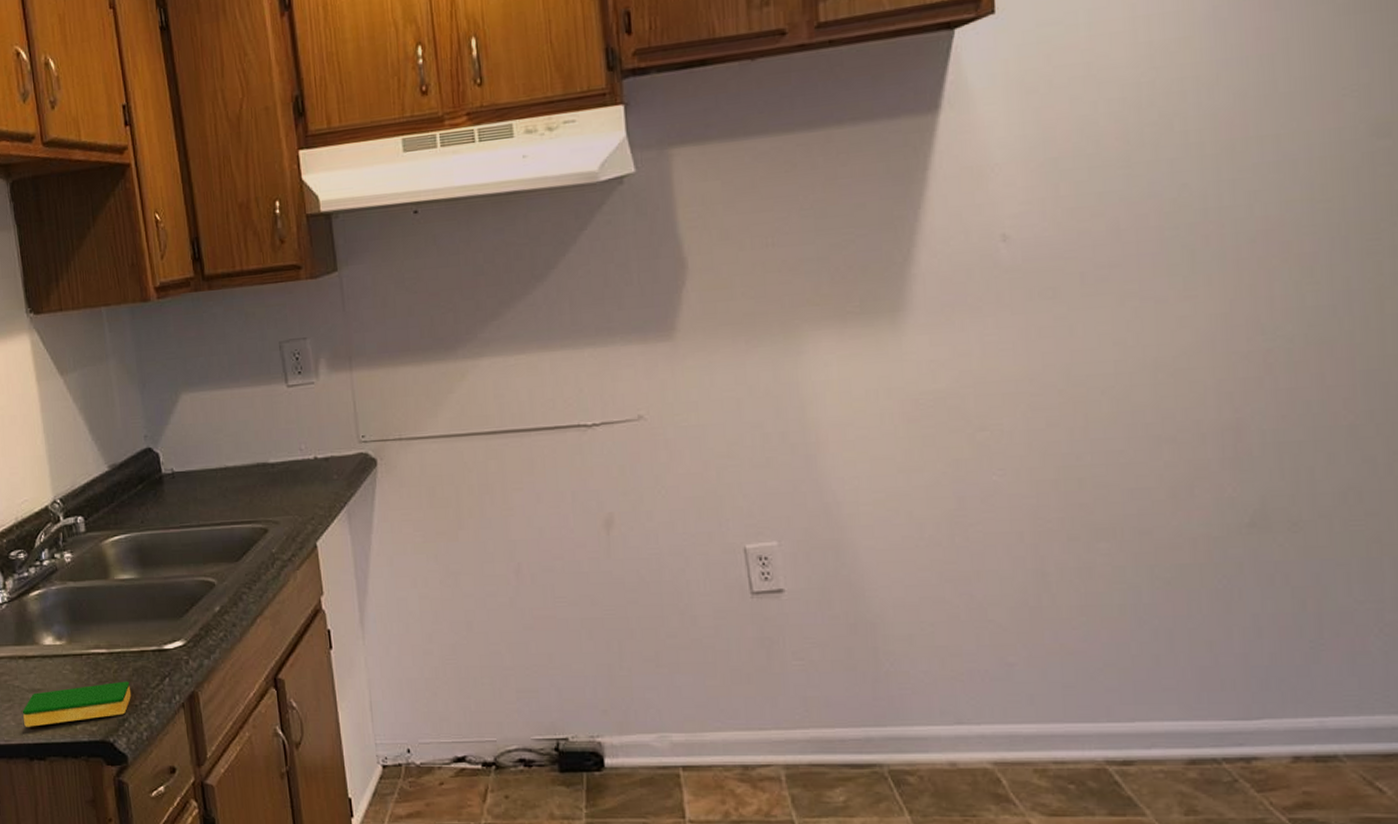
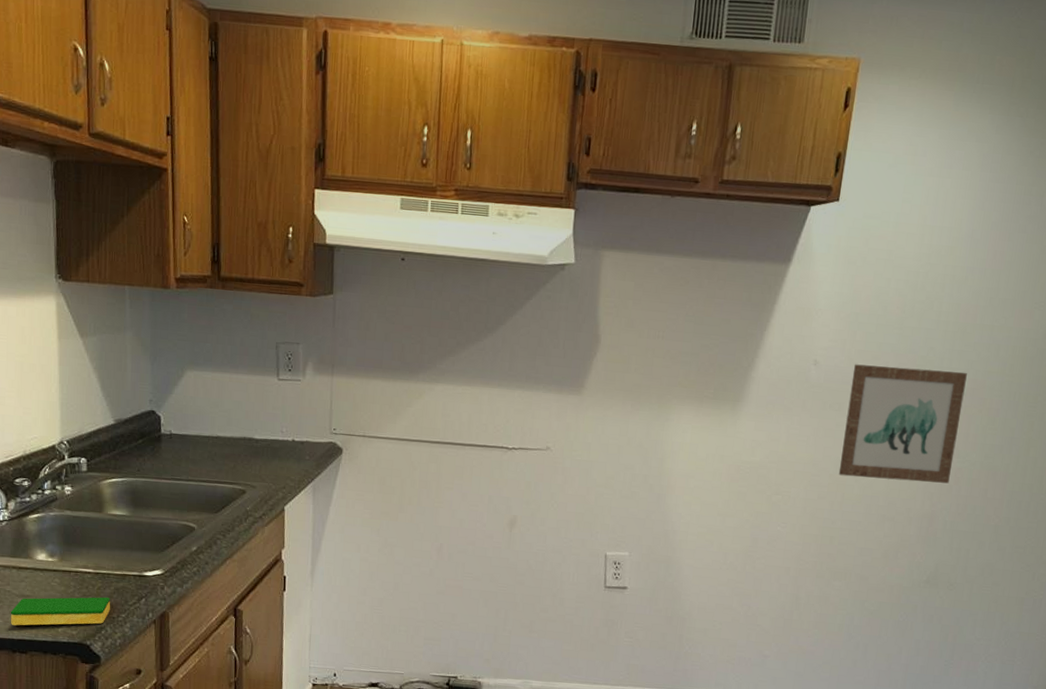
wall art: none [1064,209,1256,390] -> present [838,364,967,484]

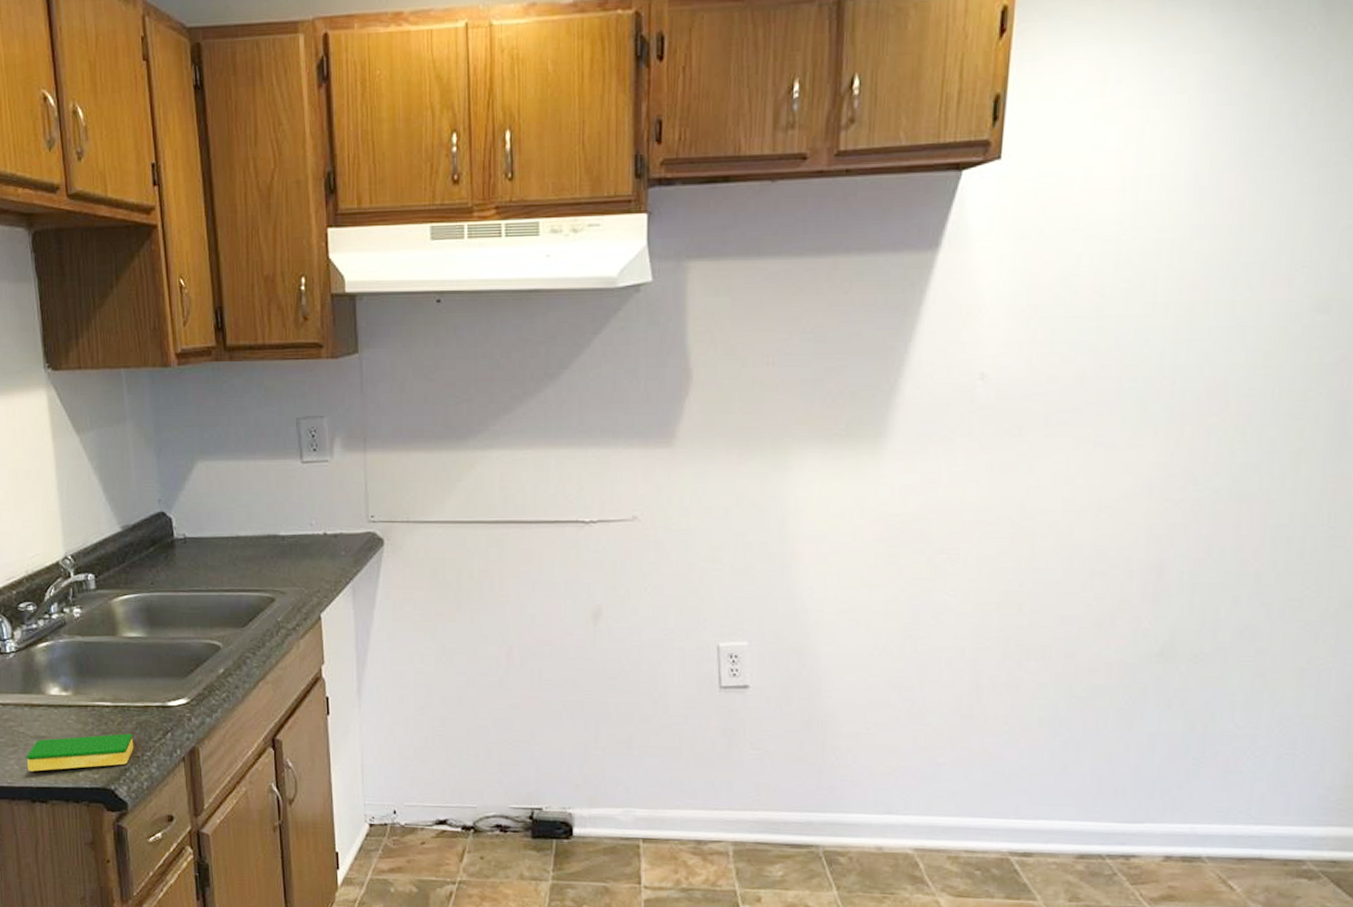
wall art: present [838,364,967,484] -> none [1024,368,1200,523]

